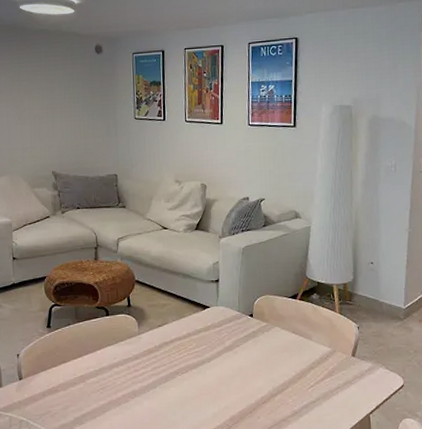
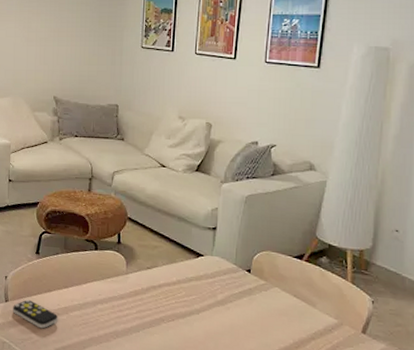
remote control: none [28,374,75,401] -> present [13,299,57,329]

